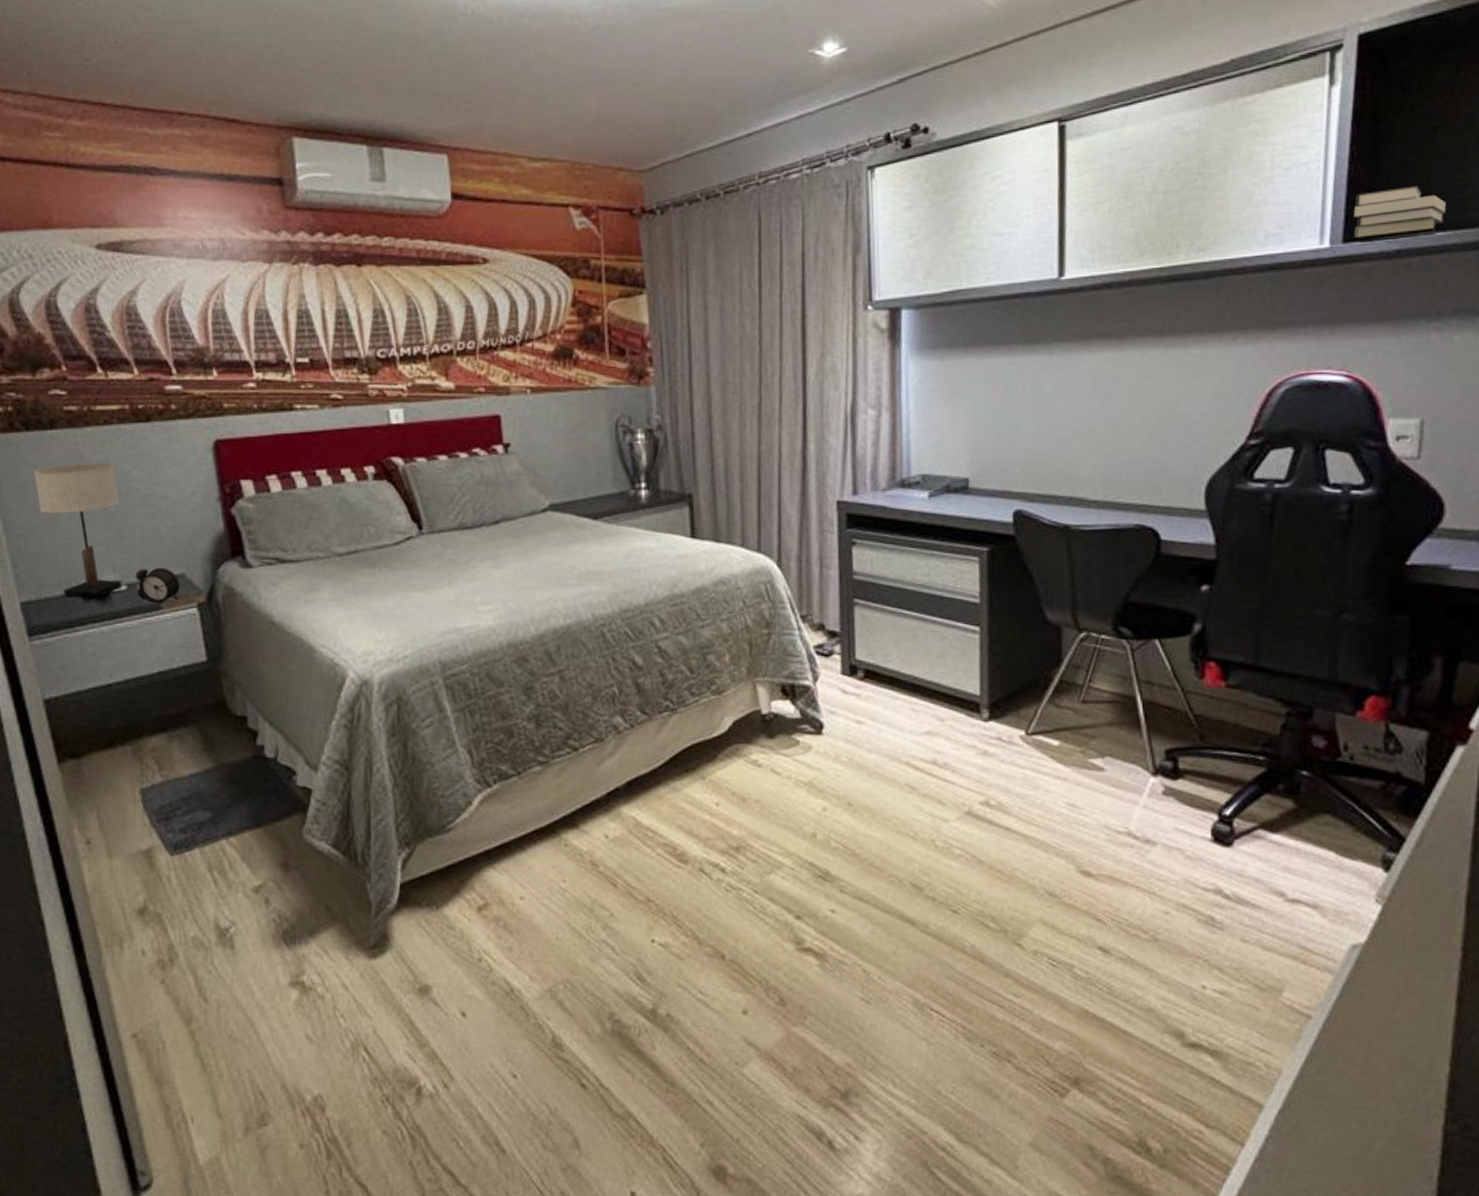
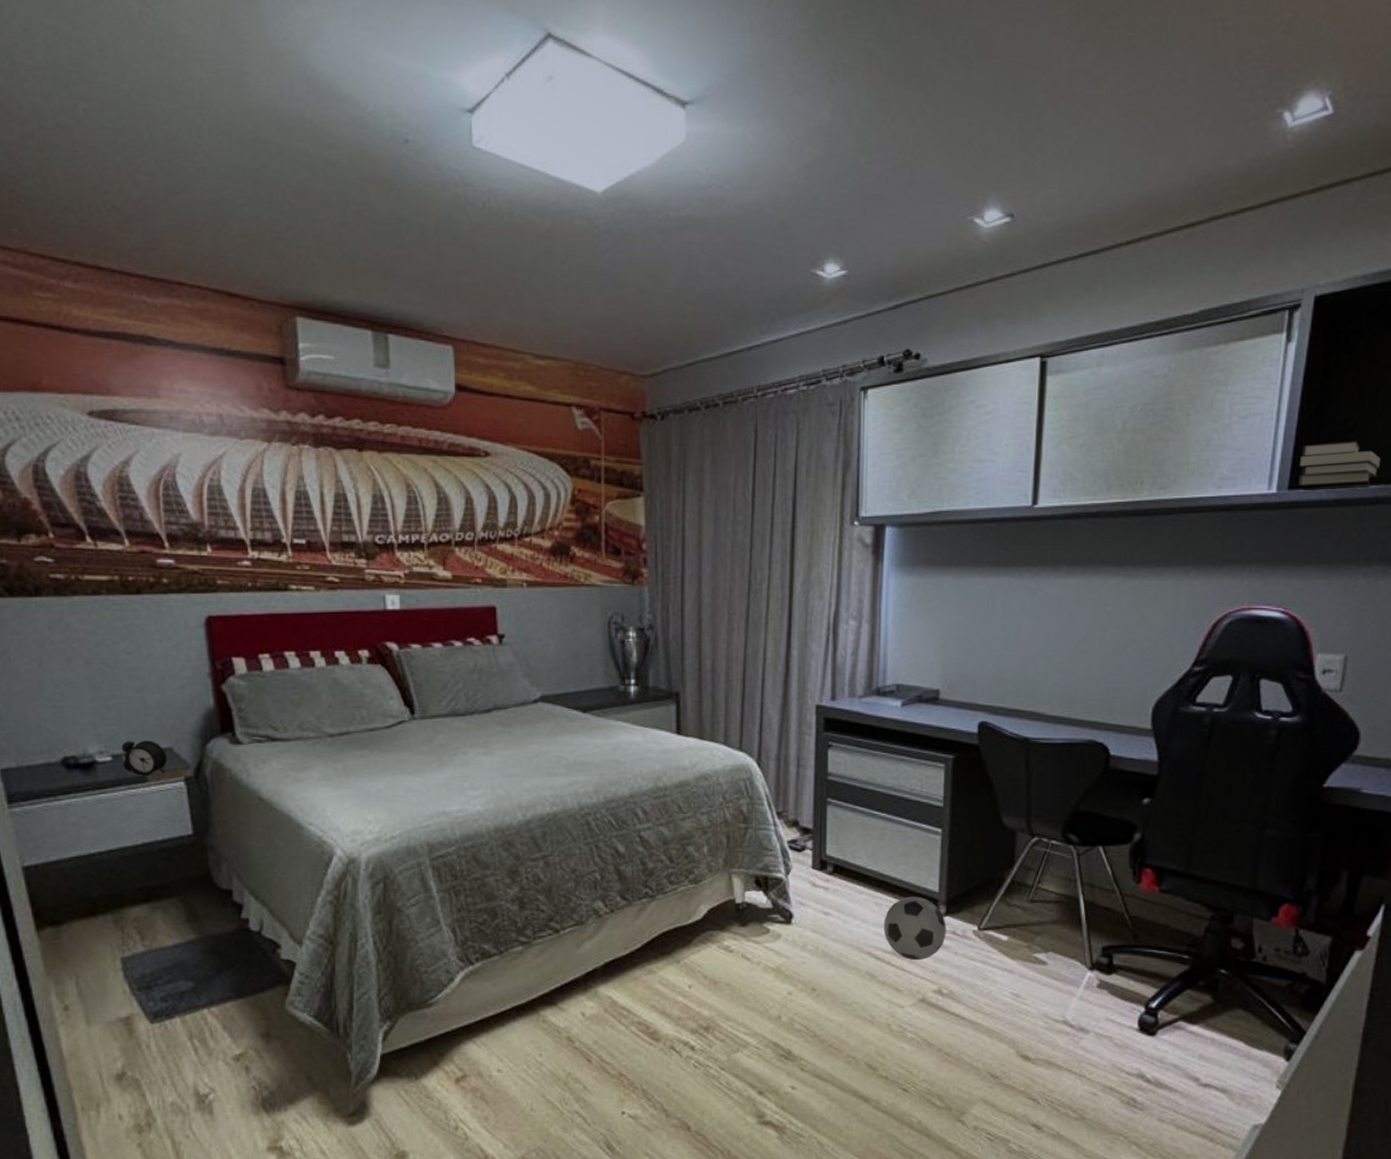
table lamp: present [34,462,123,598] -> none [17,632,108,767]
soccer ball: none [922,700,991,769] -> present [884,896,946,960]

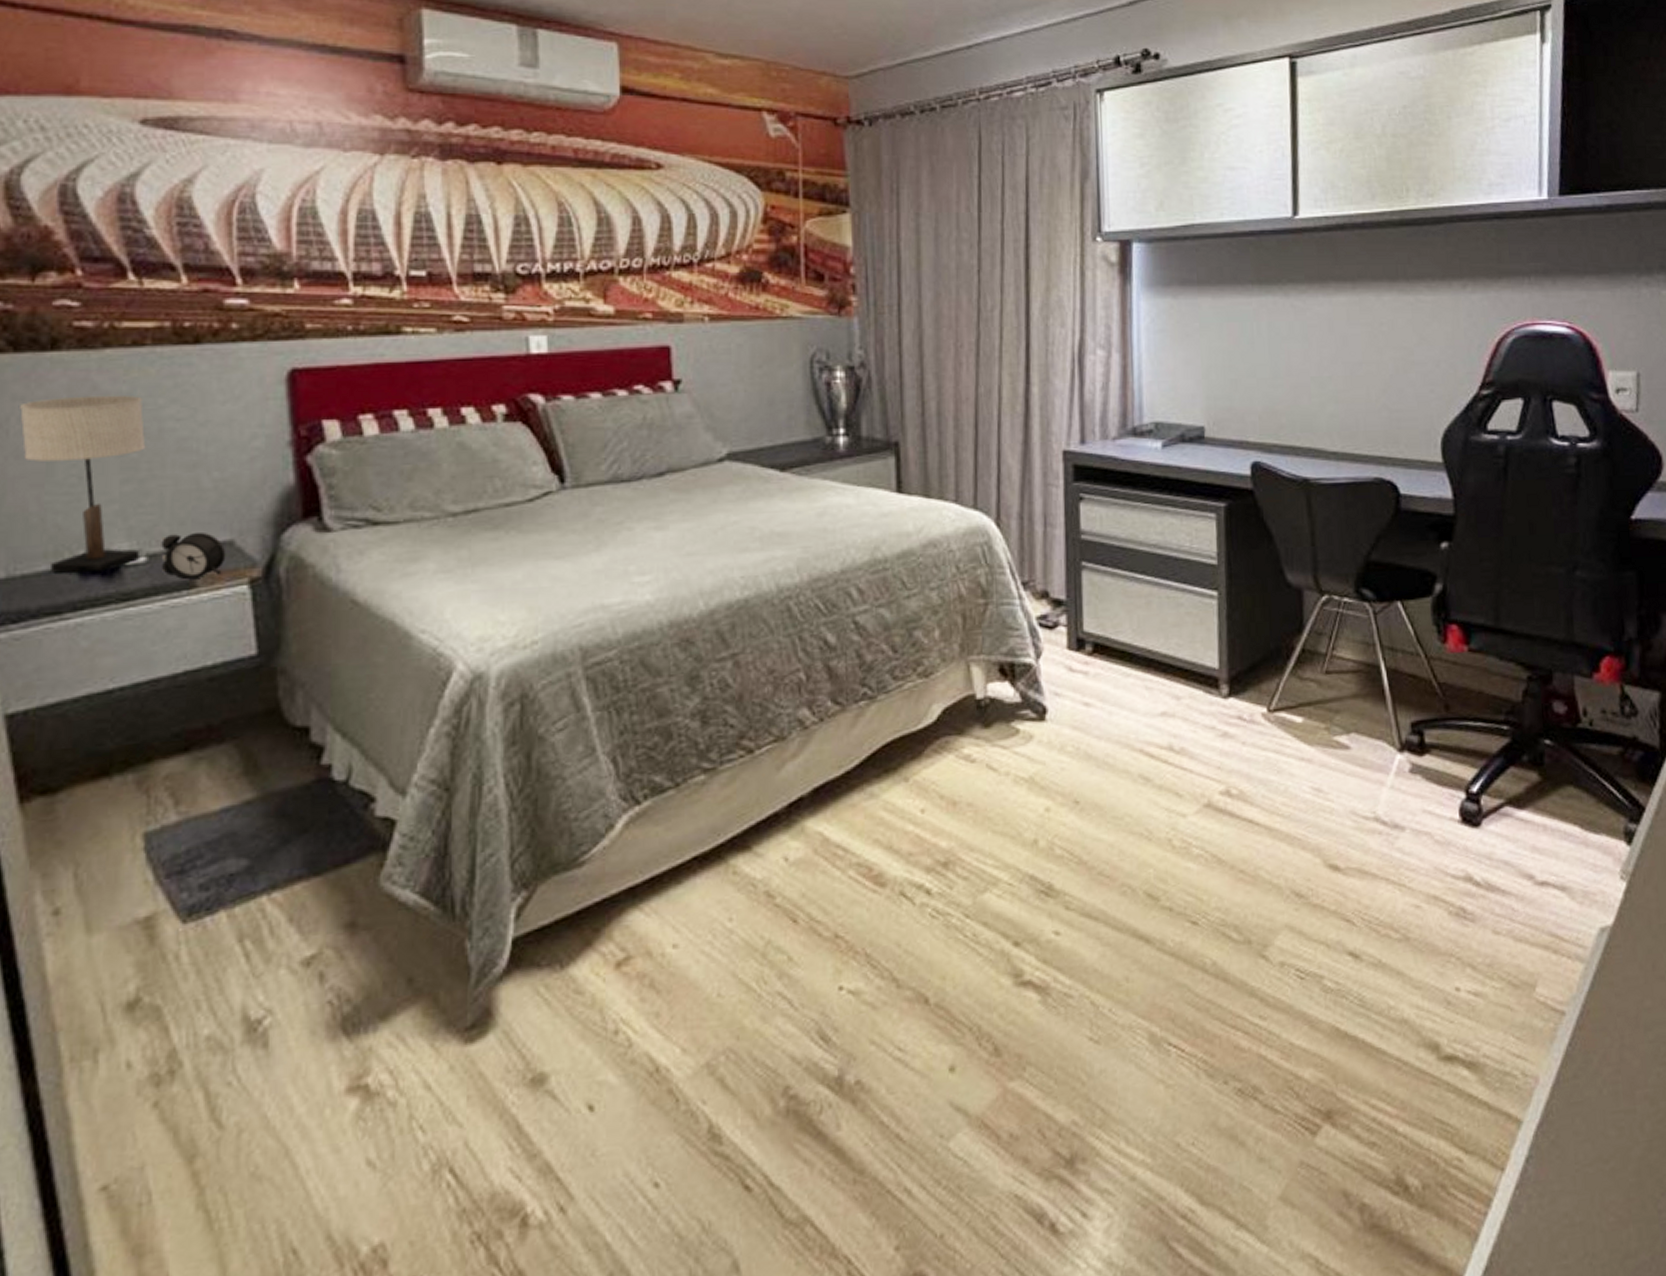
table lamp: none [17,632,108,767] -> present [20,395,146,574]
soccer ball: present [884,896,946,960] -> none [1156,675,1231,755]
books: present [1299,441,1381,491] -> none [1567,144,1649,197]

